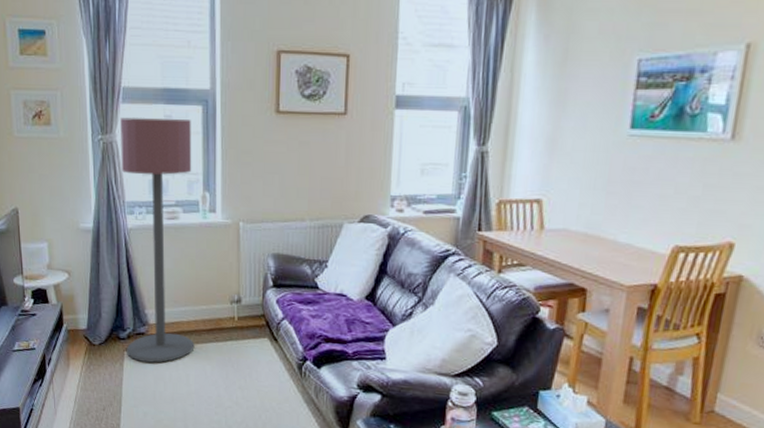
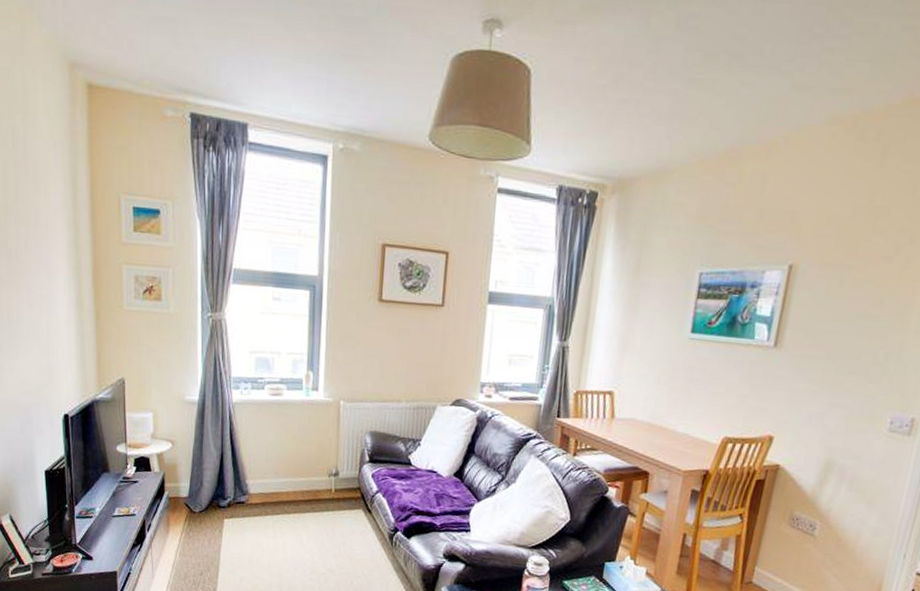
floor lamp: present [120,117,195,363] -> none [225,297,298,531]

